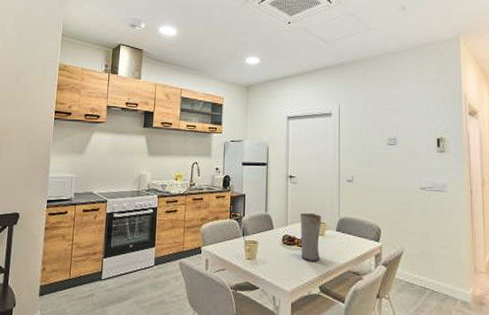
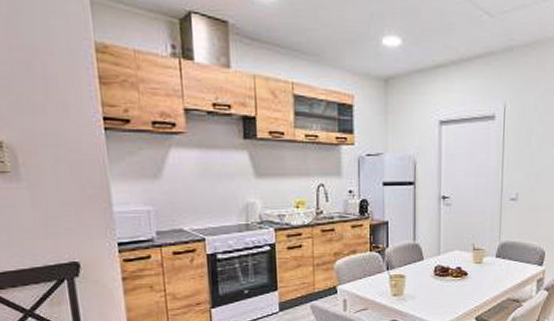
vase: present [300,213,322,262] -> none [454,240,480,293]

